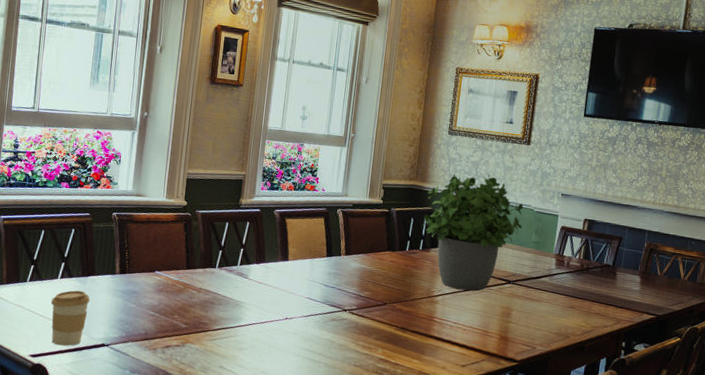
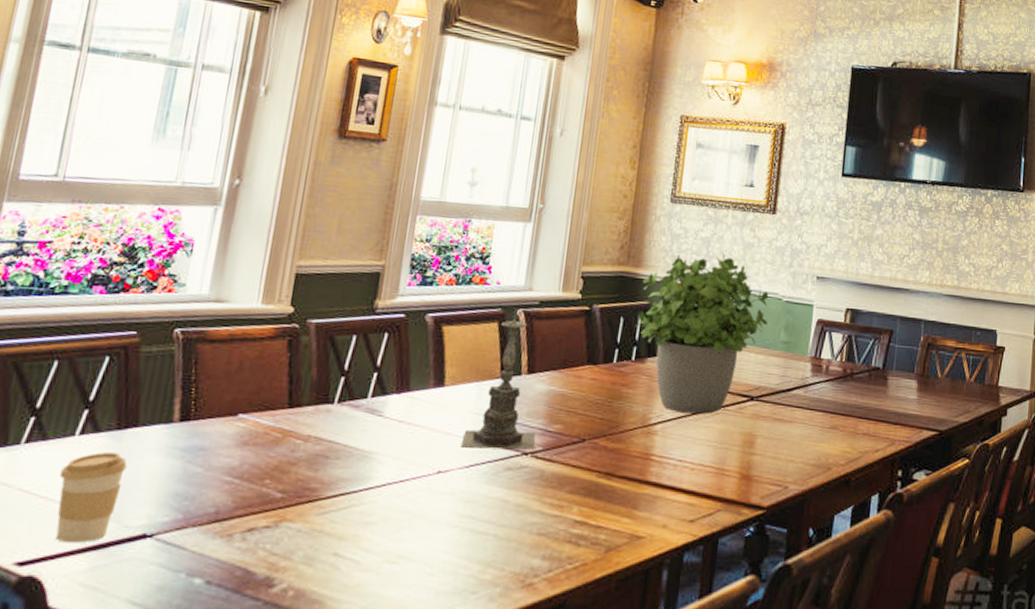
candle holder: none [300,208,352,308] -> present [460,308,536,450]

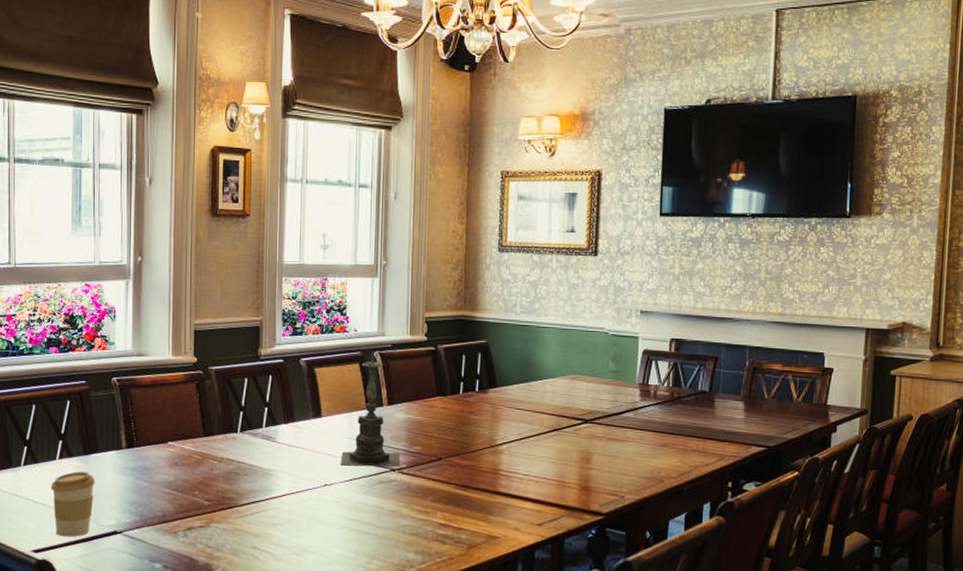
potted plant: present [634,253,769,414] -> none [475,294,596,436]

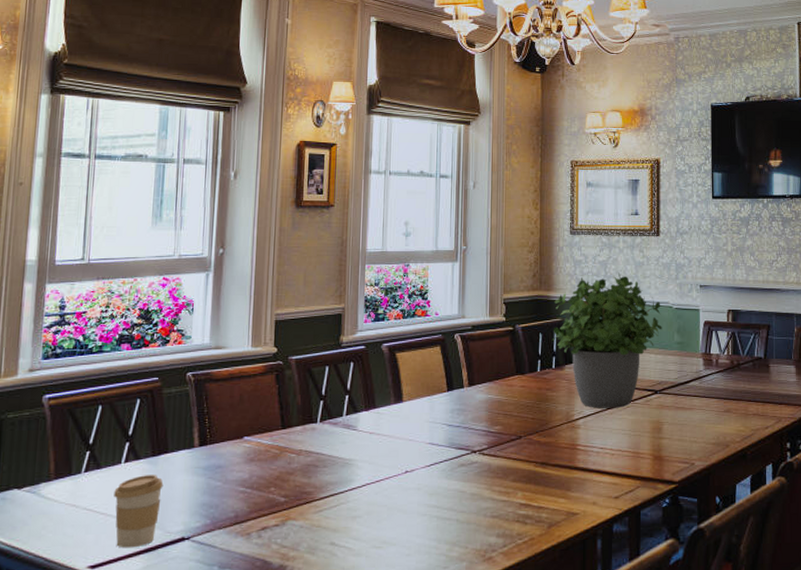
candle holder: present [340,351,401,467] -> none [421,333,481,451]
potted plant: none [475,294,596,436] -> present [551,272,662,408]

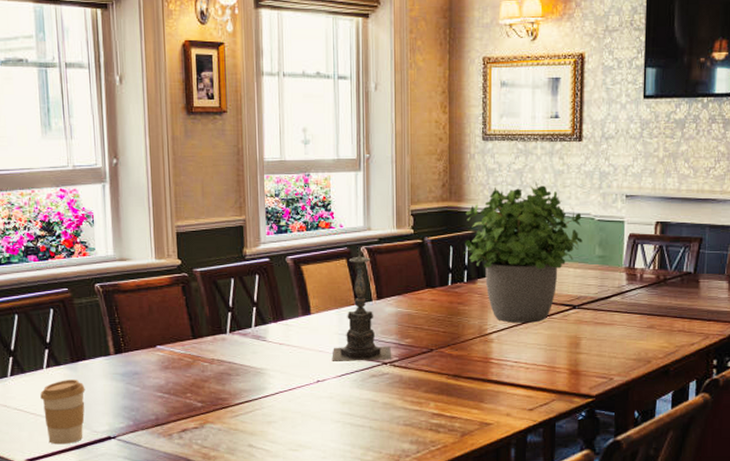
candle holder: none [421,333,481,451] -> present [332,246,392,361]

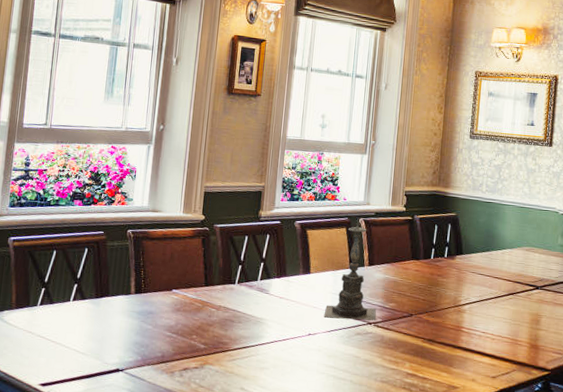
coffee cup: present [40,380,85,445] -> none [63,313,104,373]
potted plant: present [463,182,583,323] -> none [446,177,548,299]

